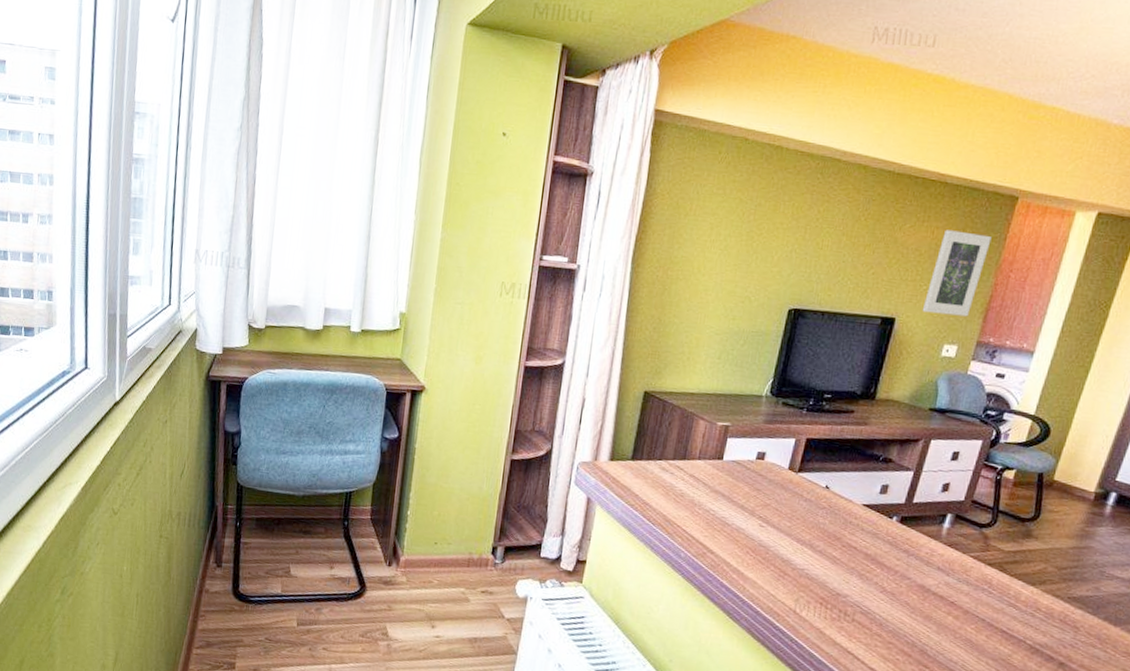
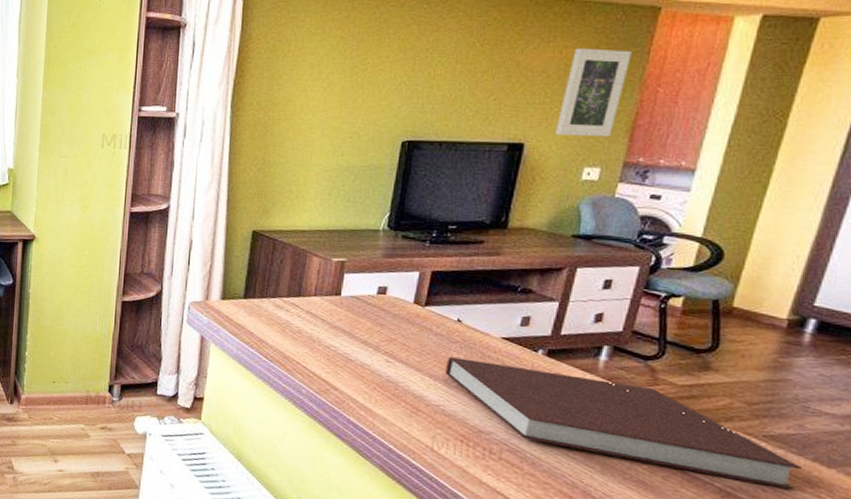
notebook: none [811,522,1095,647] -> present [445,357,802,491]

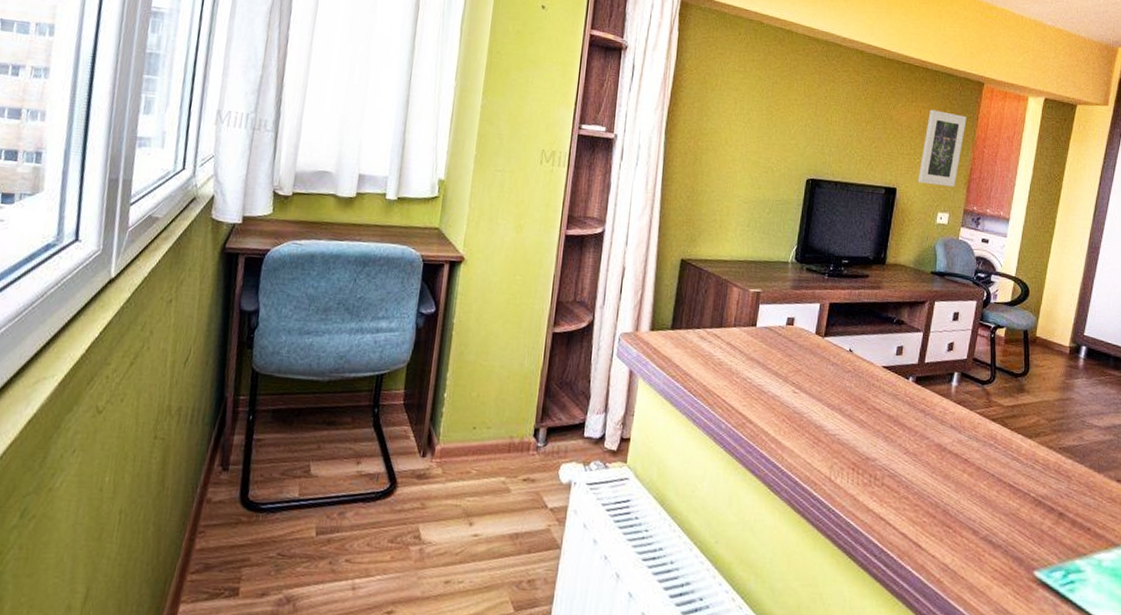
notebook: present [445,357,802,491] -> none [840,386,1083,495]

